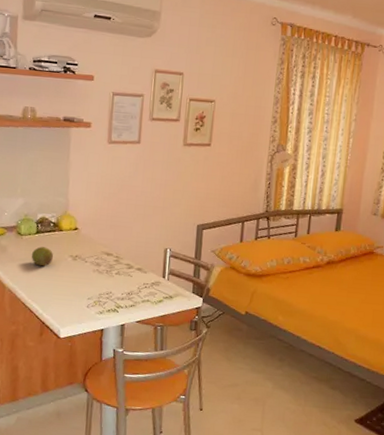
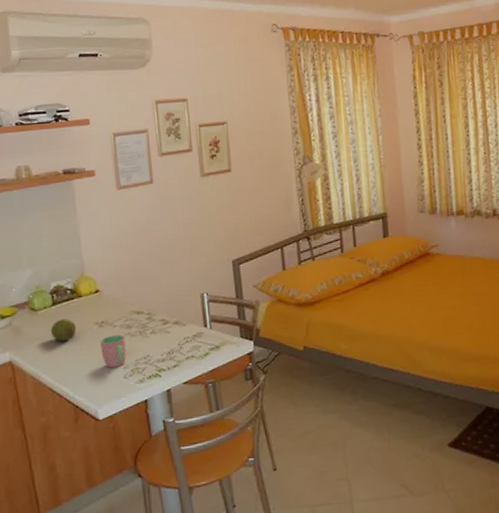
cup: none [71,269,94,297] -> present [100,334,127,368]

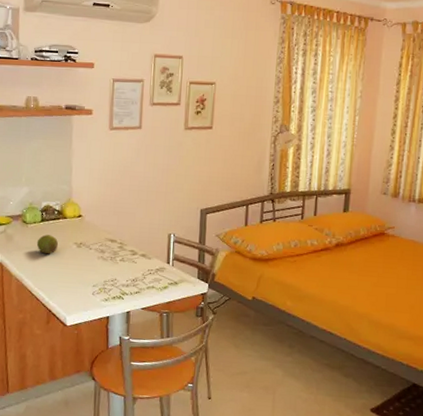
cup: present [100,334,127,368] -> none [76,256,98,284]

